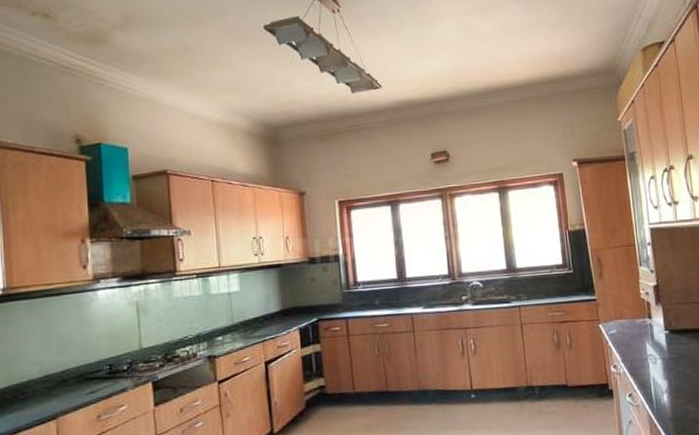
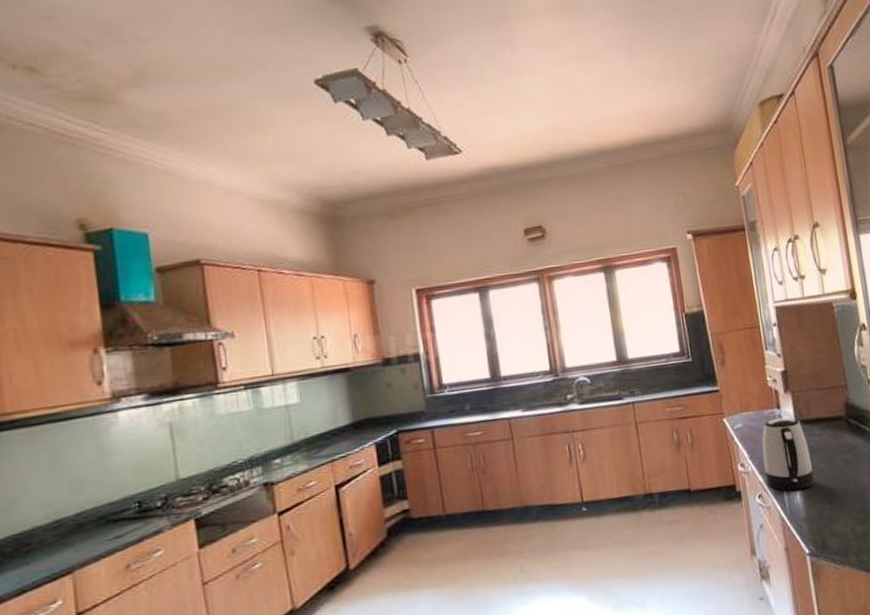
kettle: none [633,327,681,393] -> present [762,418,815,491]

